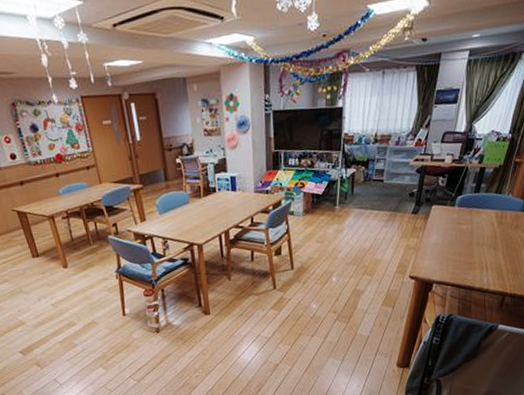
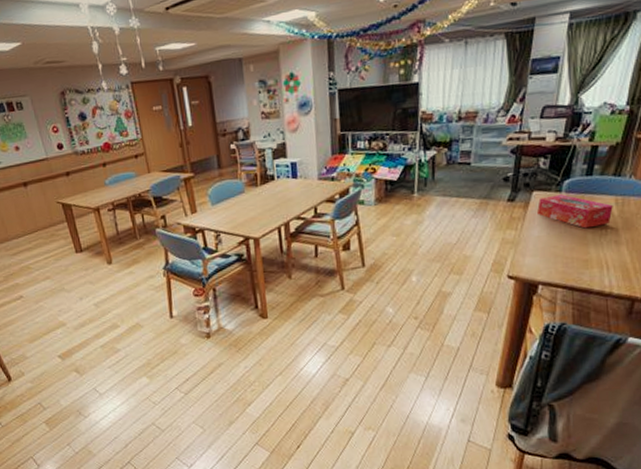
tissue box: none [435,208,494,237] -> present [537,194,613,229]

